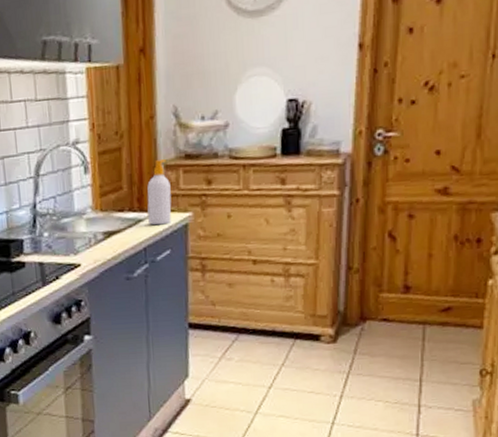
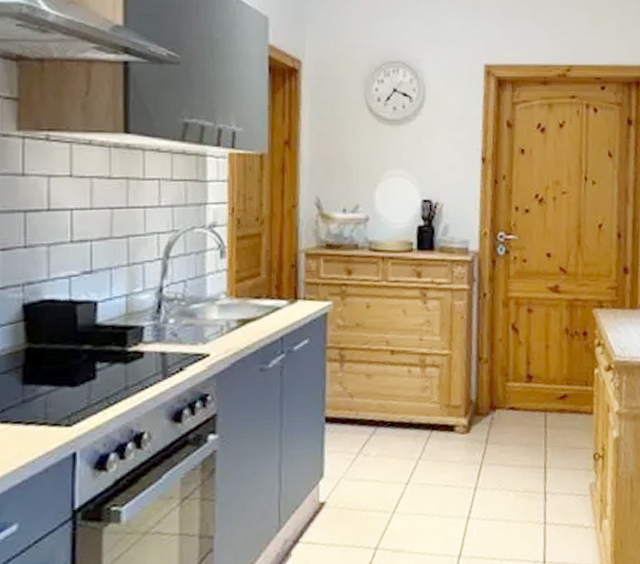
soap bottle: present [147,159,172,225] -> none [286,248,311,314]

